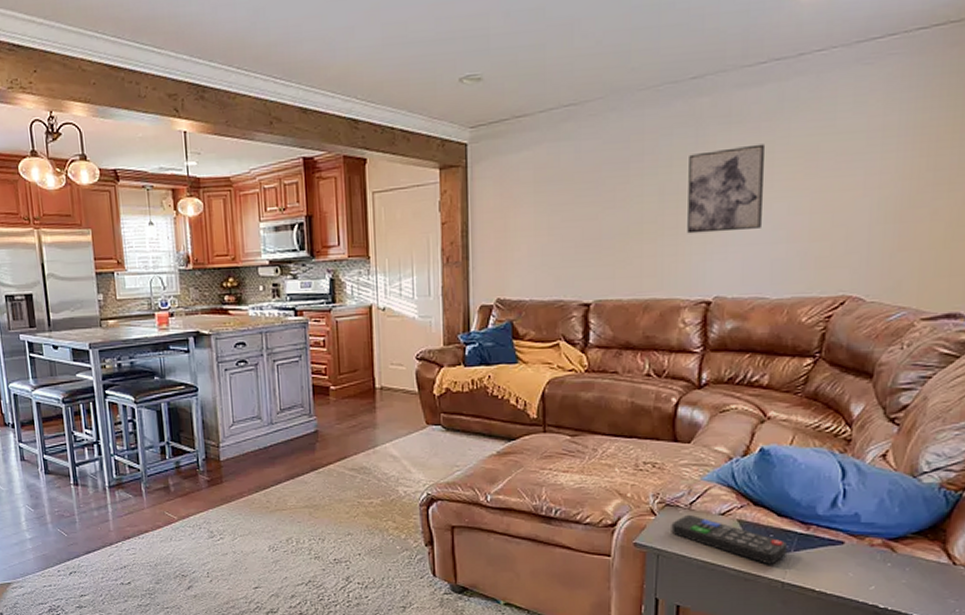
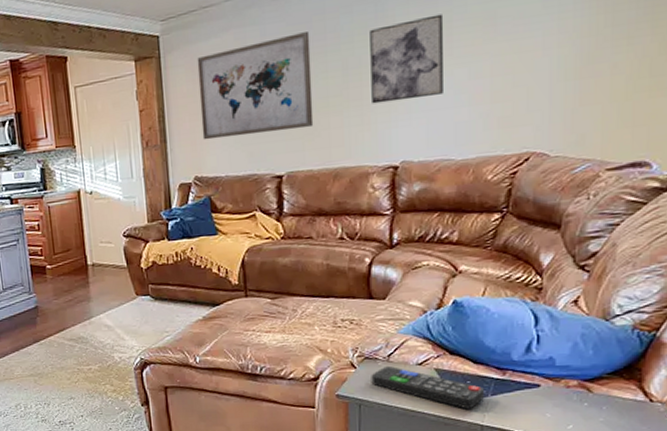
wall art: none [506,152,627,260] -> present [197,32,314,140]

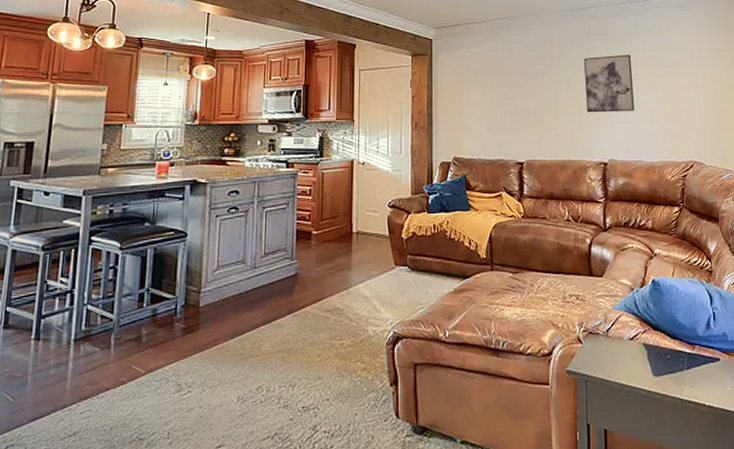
wall art: present [197,32,314,140] -> none [460,53,547,127]
remote control: present [371,365,485,410] -> none [594,340,682,384]

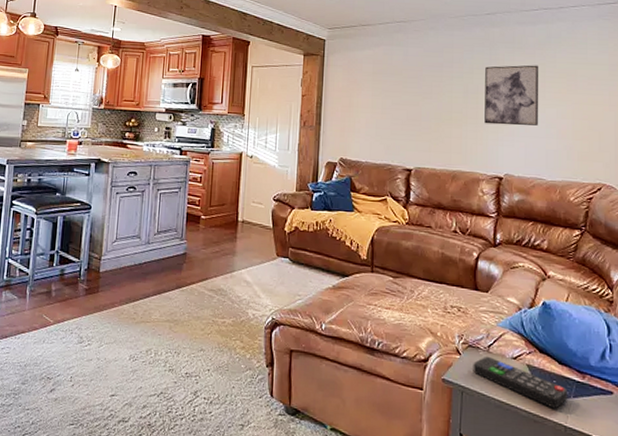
remote control: none [594,340,682,384] -> present [473,356,568,409]

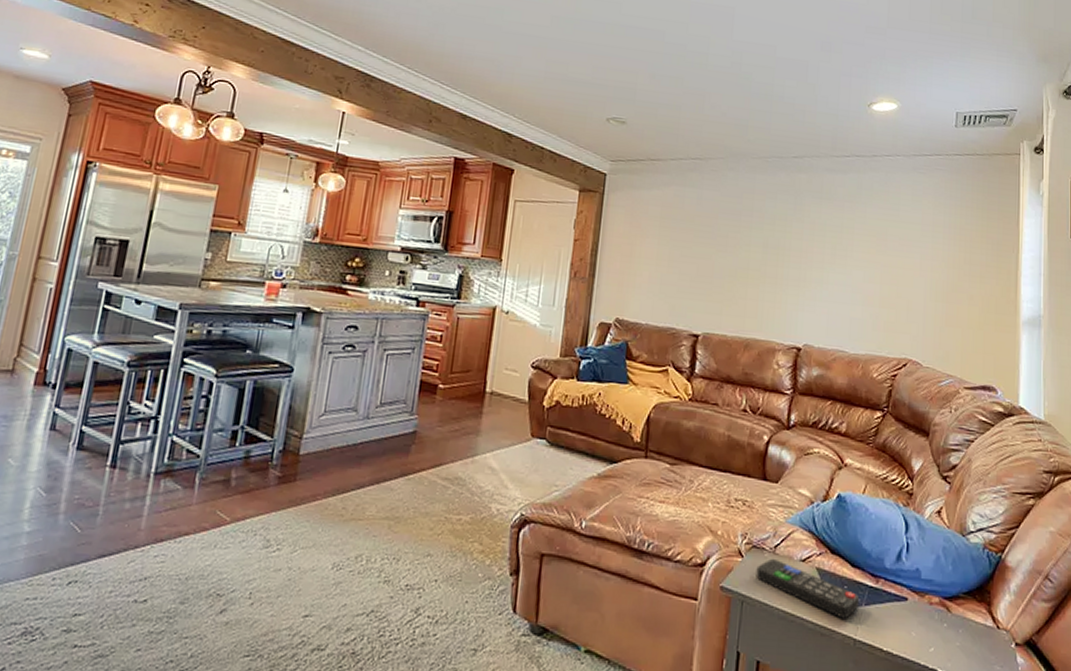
wall art: present [484,65,539,126] -> none [784,217,848,289]

